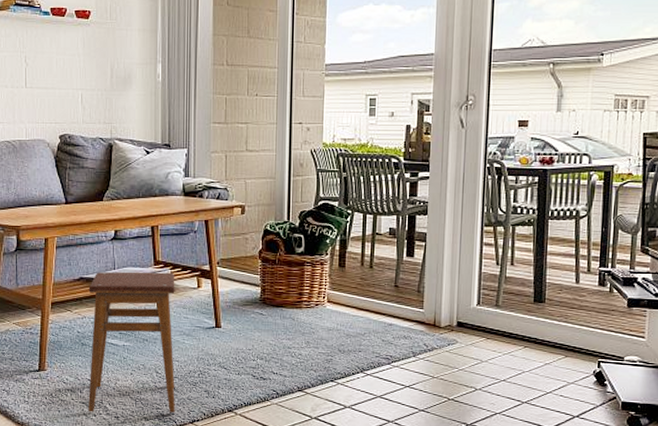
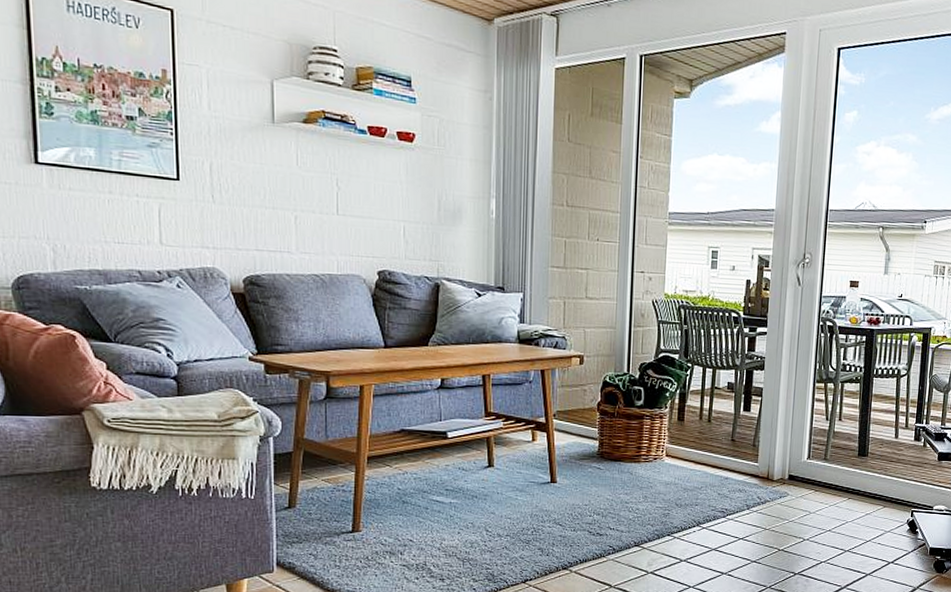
stool: present [88,271,175,414] -> none [410,423,508,575]

